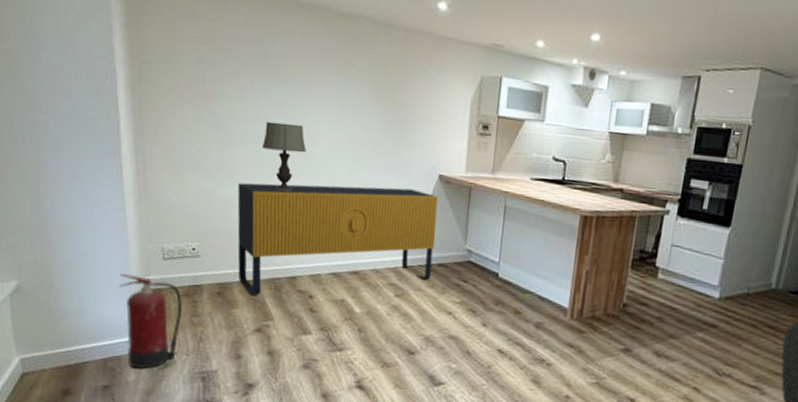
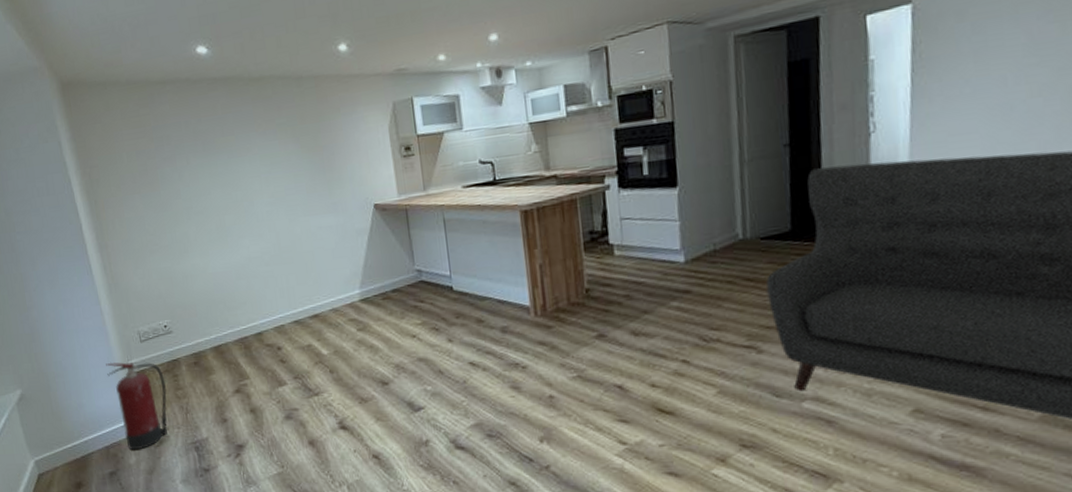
sideboard: present [237,182,438,296] -> none [193,223,387,360]
table lamp: present [263,121,306,191] -> none [206,189,248,254]

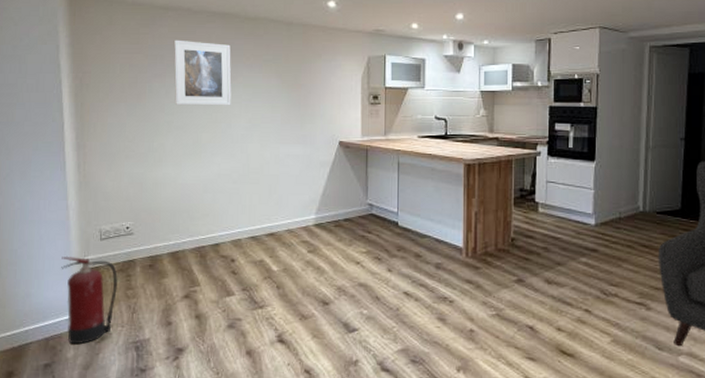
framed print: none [178,112,250,188] -> present [174,40,232,106]

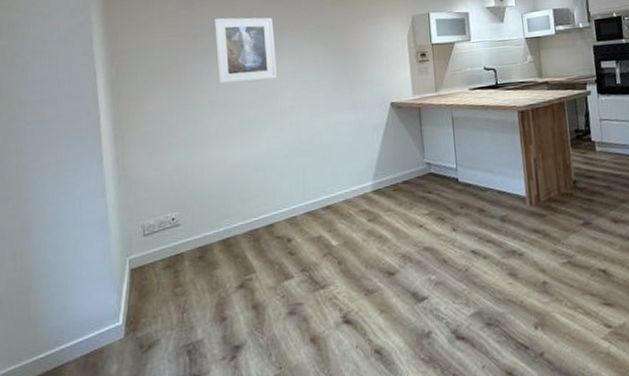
fire extinguisher: present [61,256,118,345] -> none [101,258,164,358]

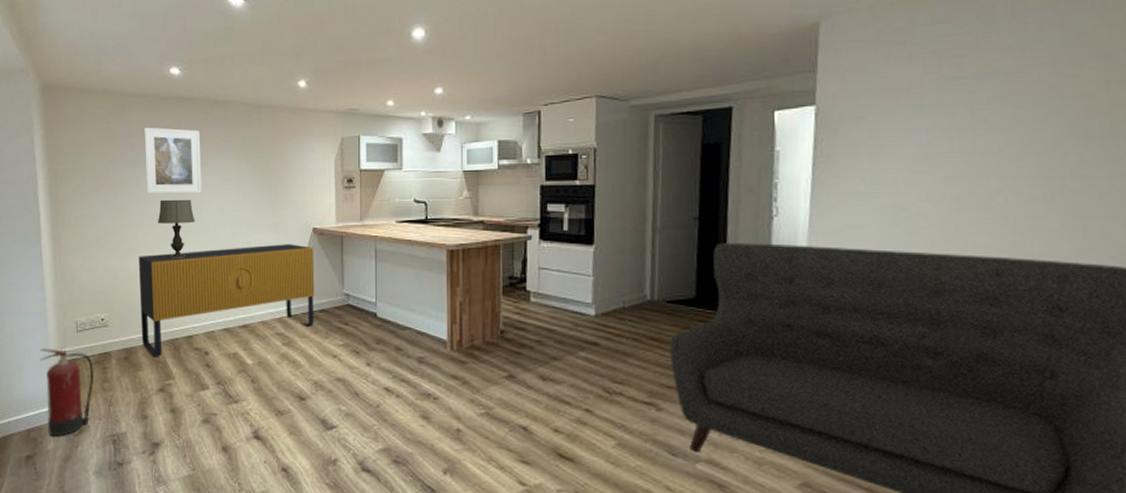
fire extinguisher: none [101,258,164,358] -> present [40,347,94,437]
sideboard: none [212,119,398,253] -> present [138,244,315,358]
table lamp: none [232,85,271,146] -> present [158,199,195,258]

